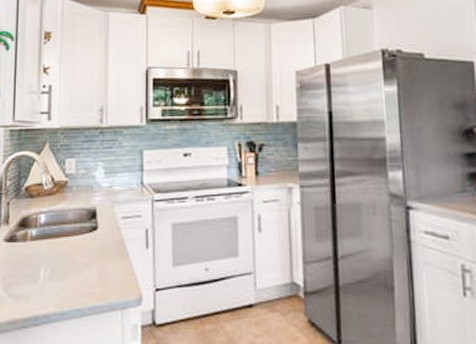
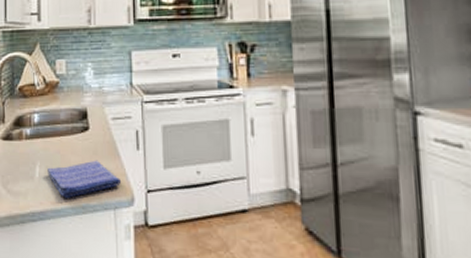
dish towel: none [53,260,130,300] -> present [48,160,122,198]

